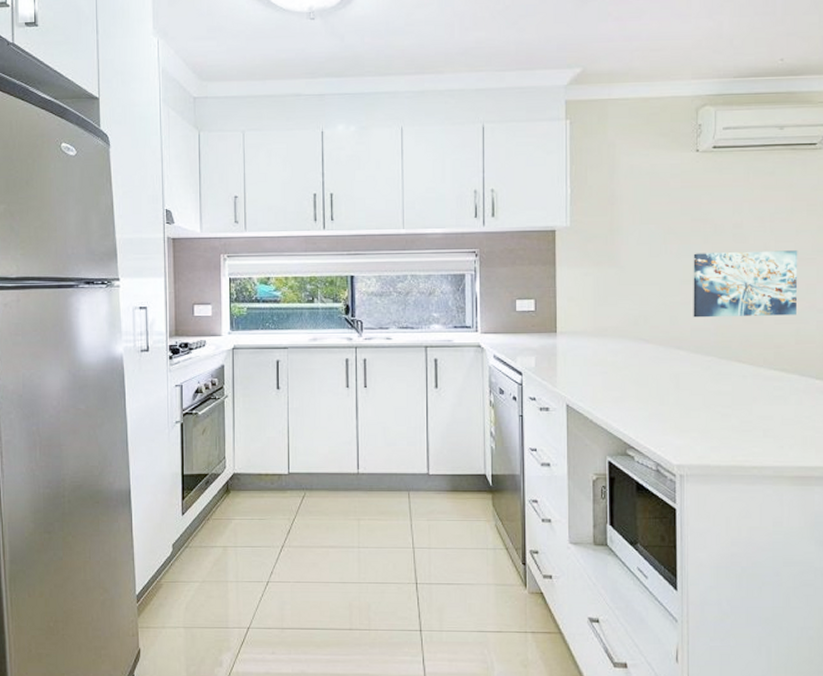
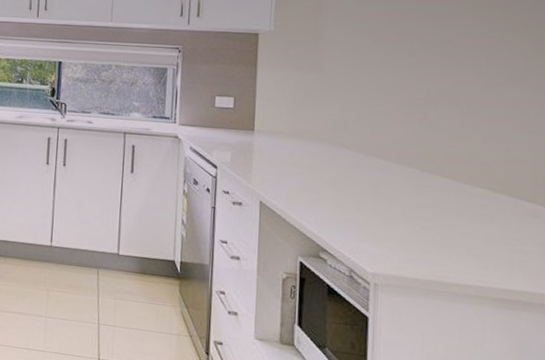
wall art: present [693,250,798,318] -> none [395,65,511,135]

